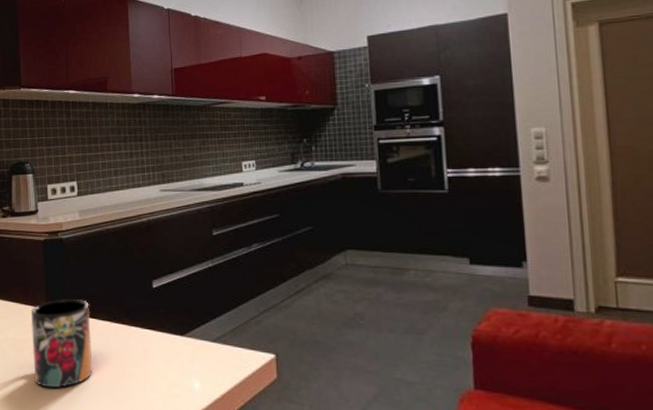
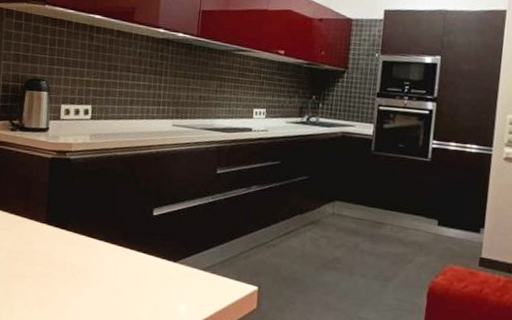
mug: present [31,298,93,389] -> none [25,216,89,300]

